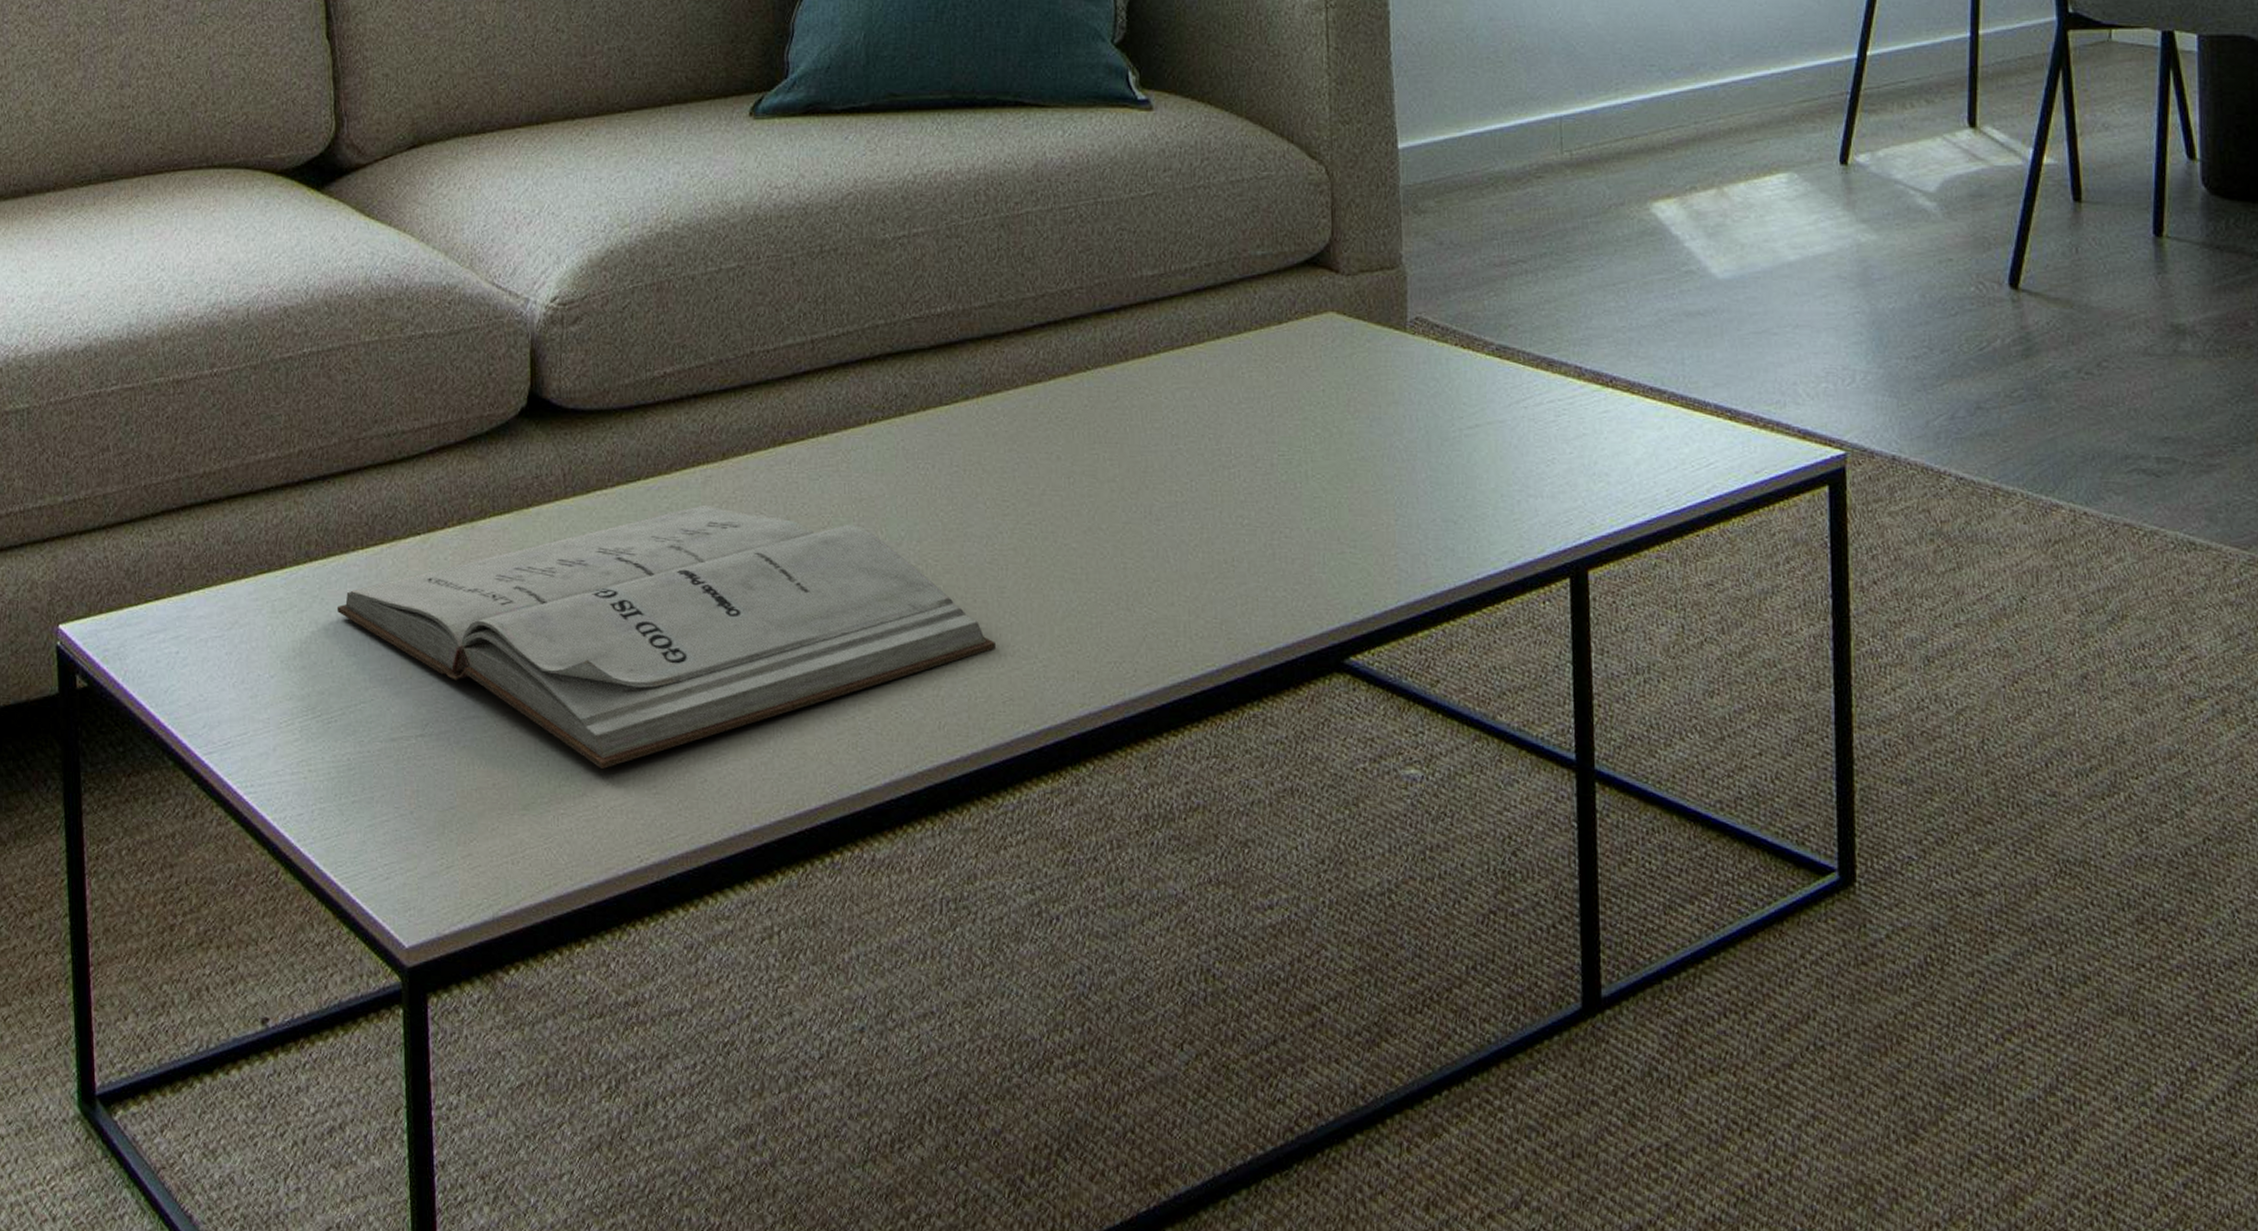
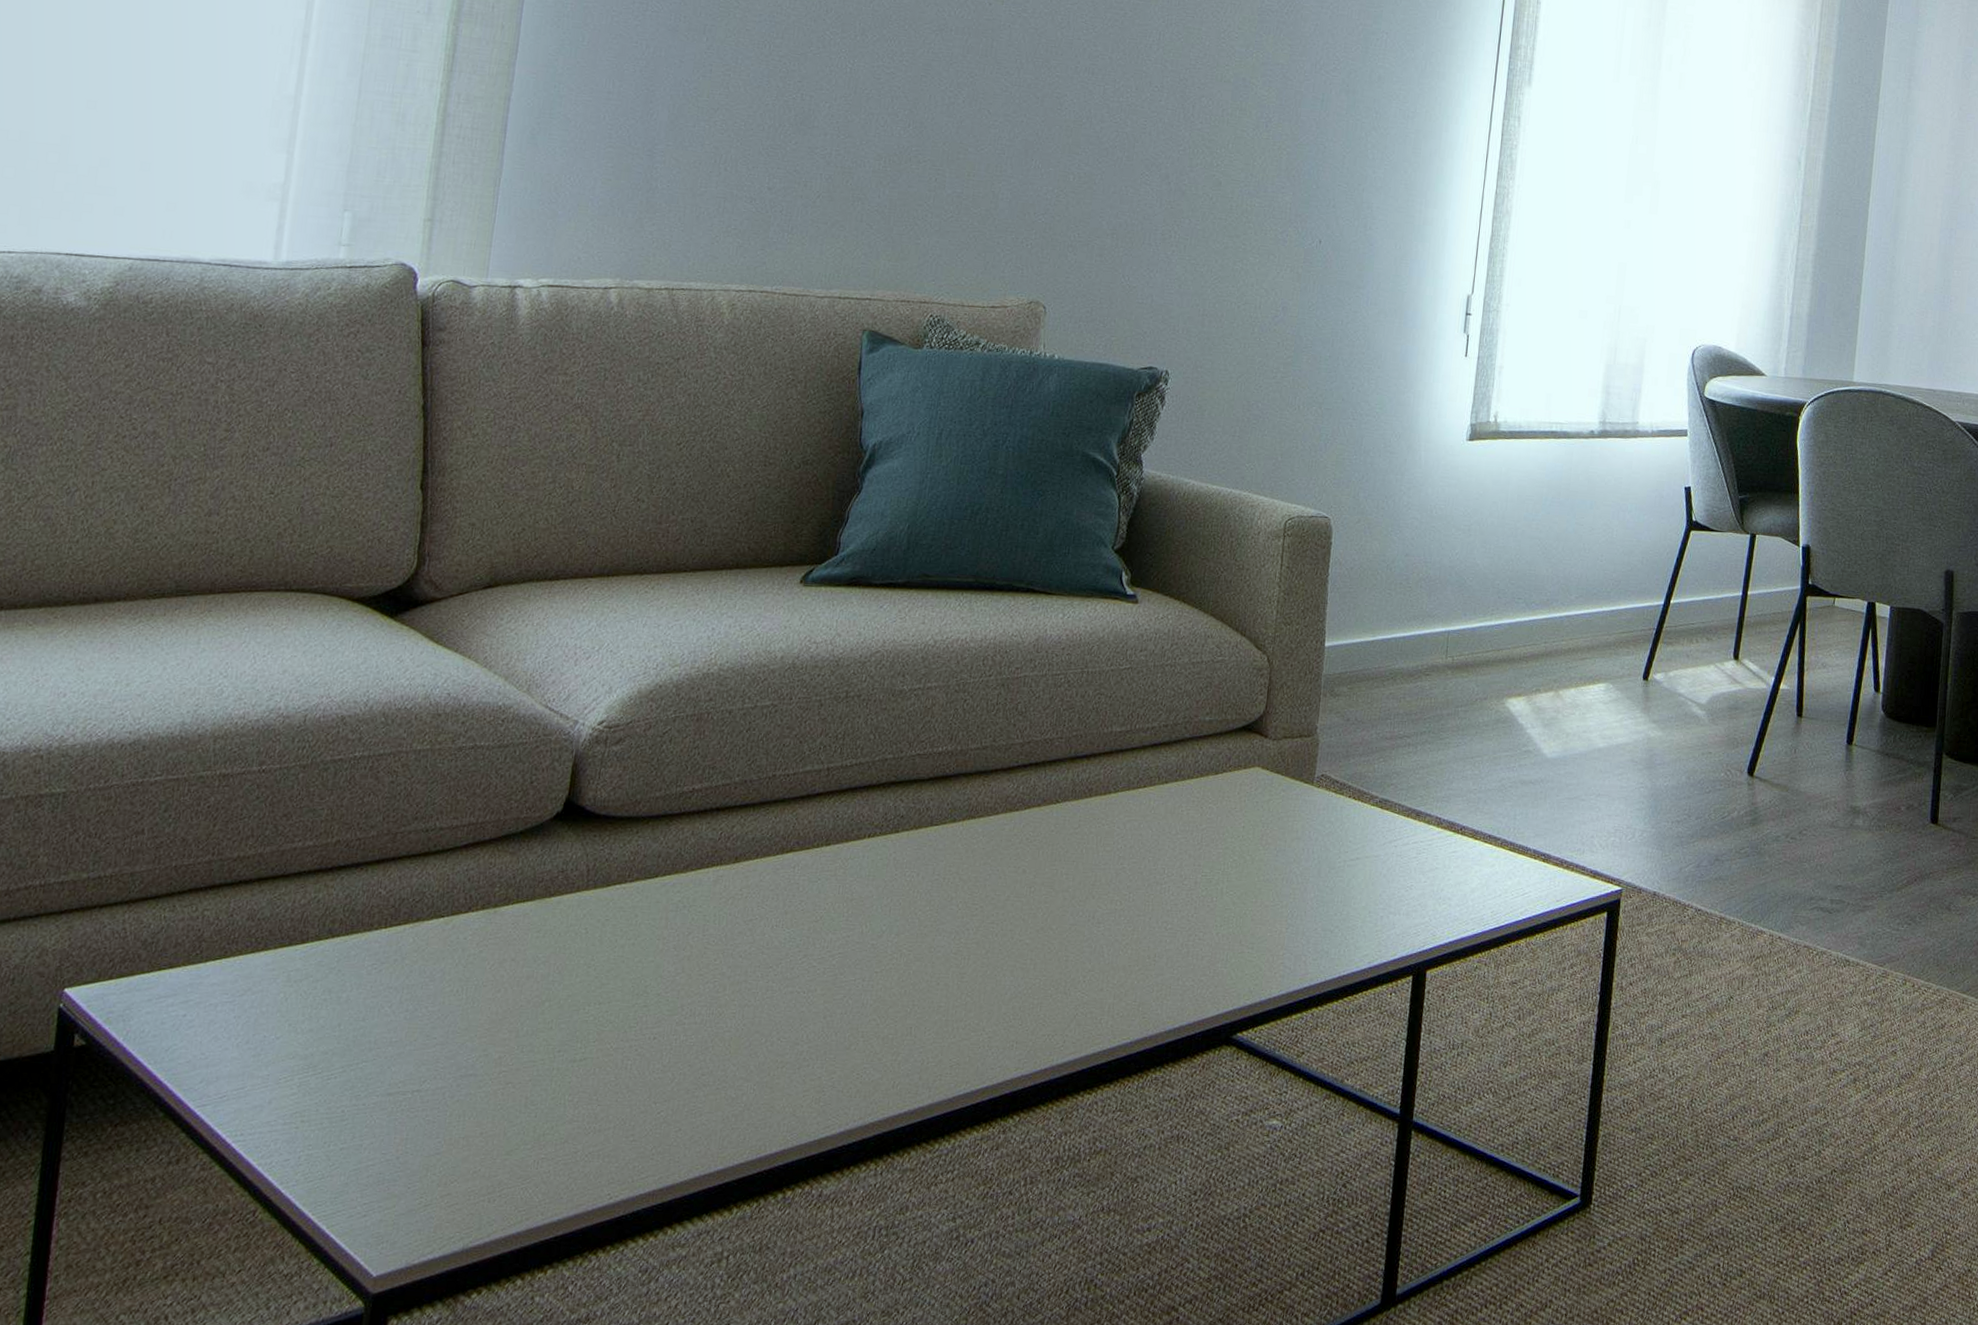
book: present [336,504,996,769] -> none [352,899,951,1120]

